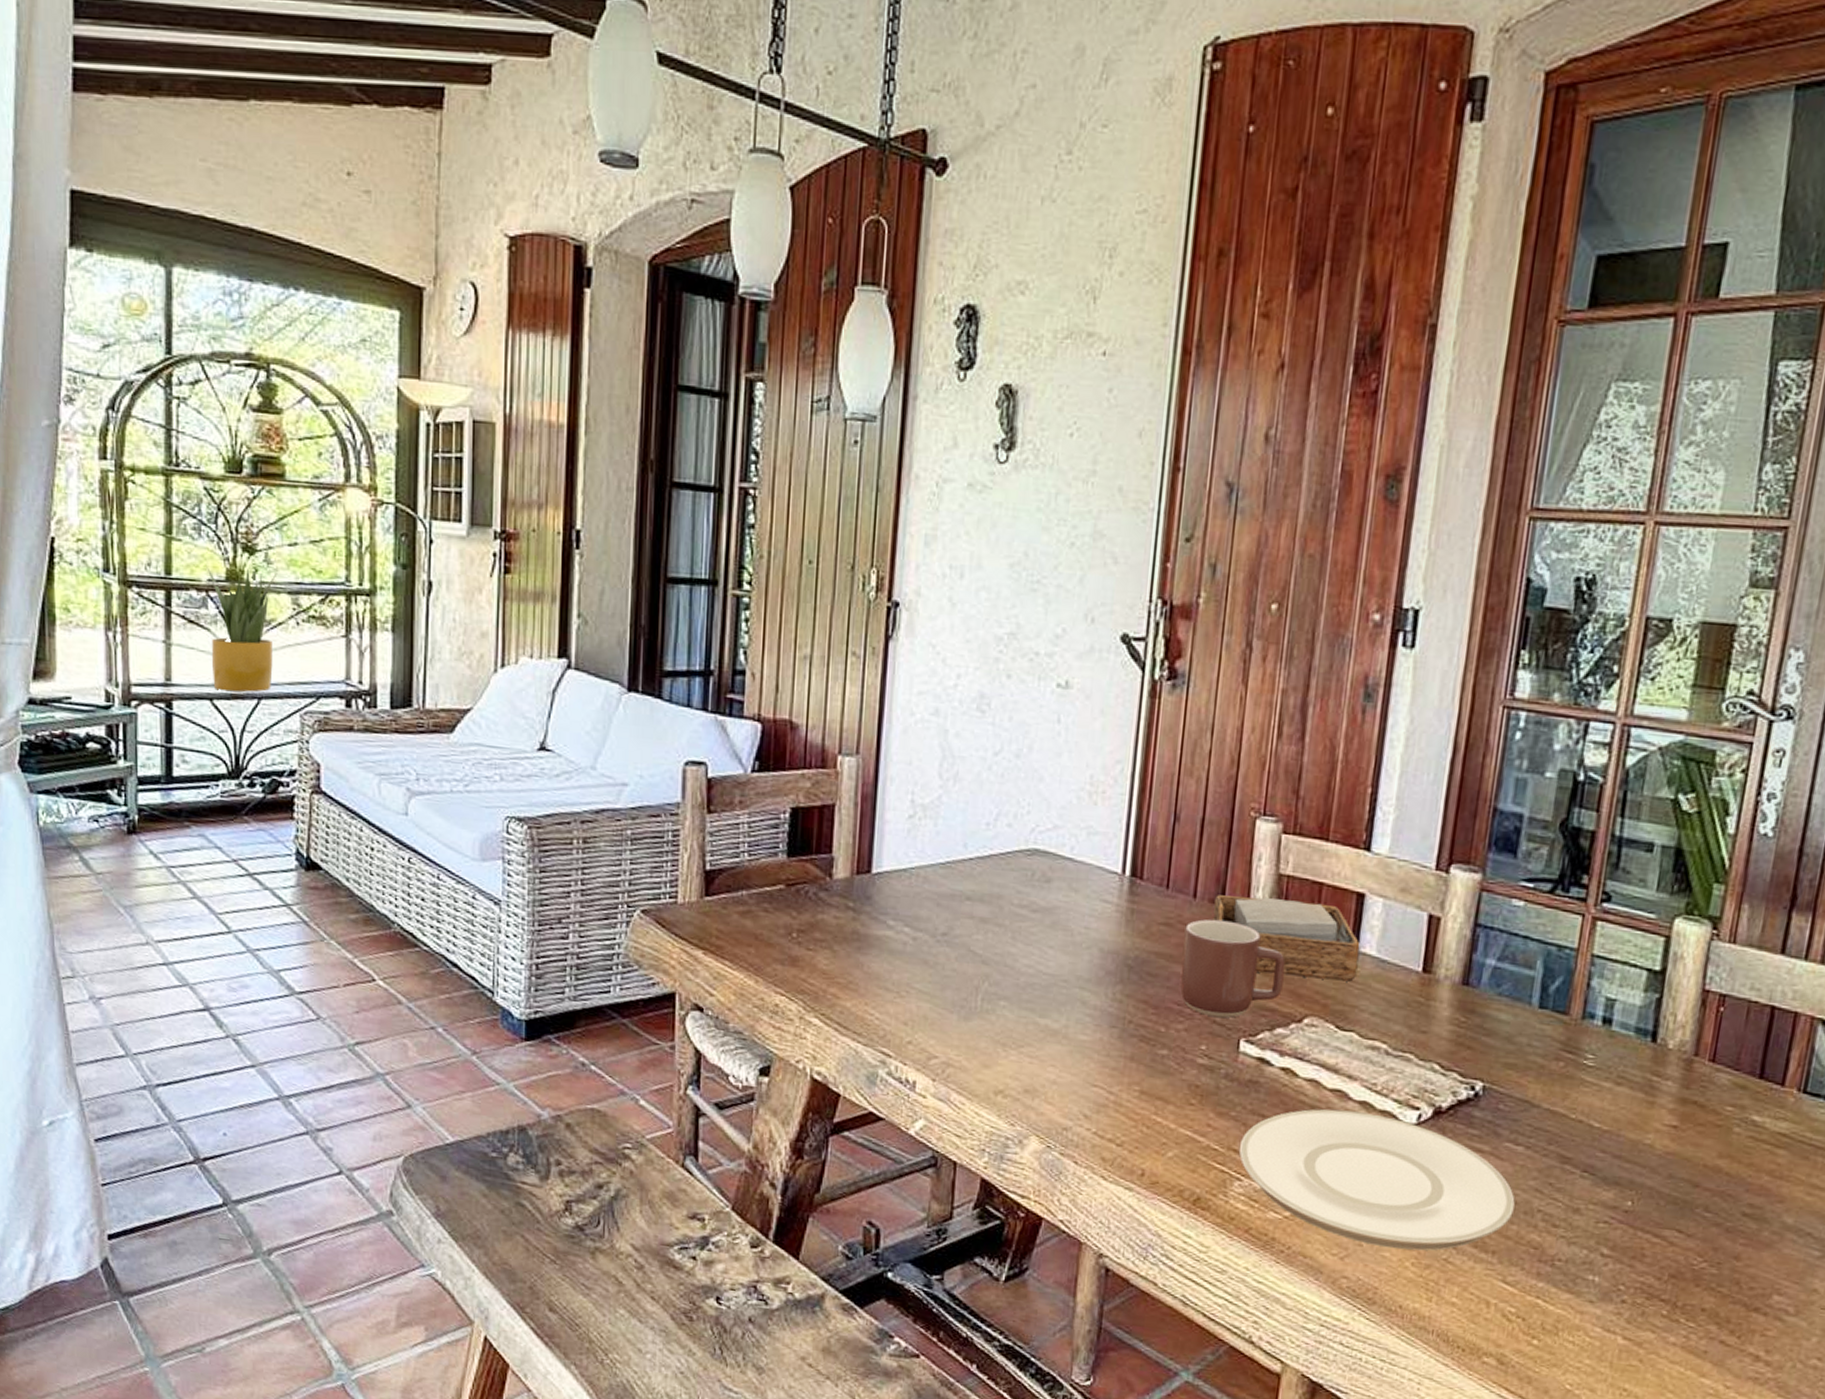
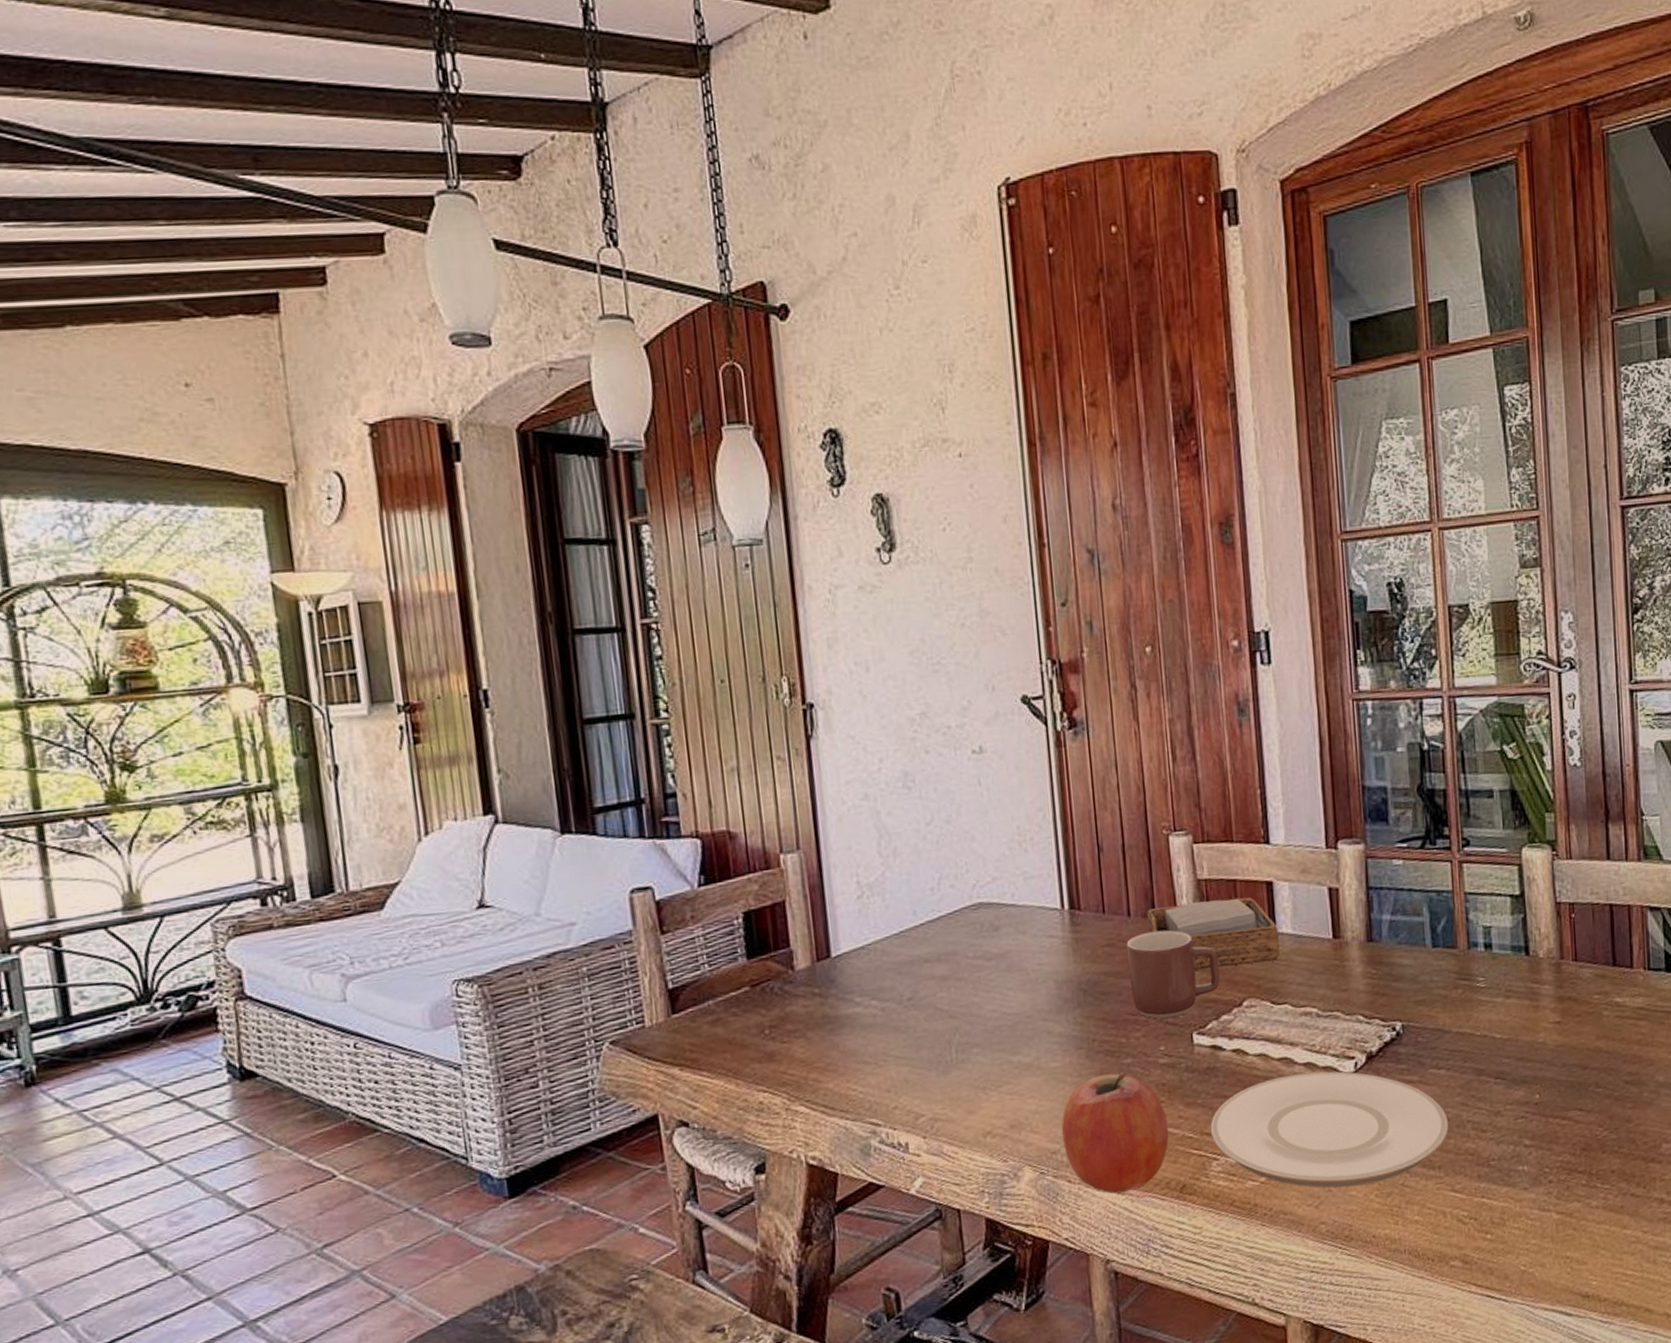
planter: present [206,567,278,693] -> none [81,785,174,917]
fruit: none [1076,1060,1194,1189] -> present [1061,1072,1169,1193]

